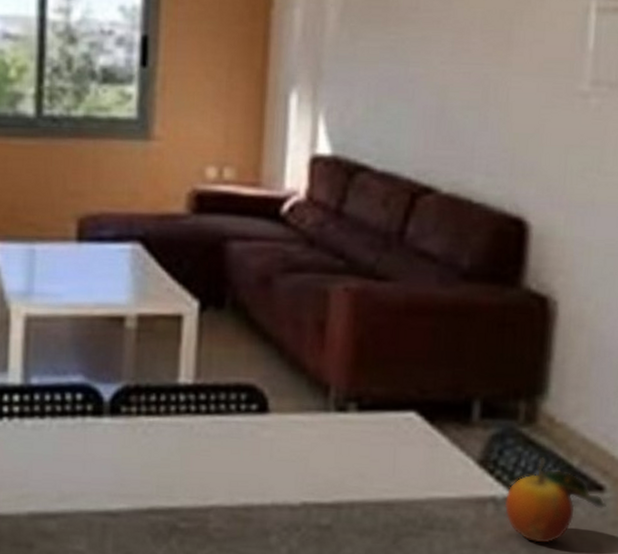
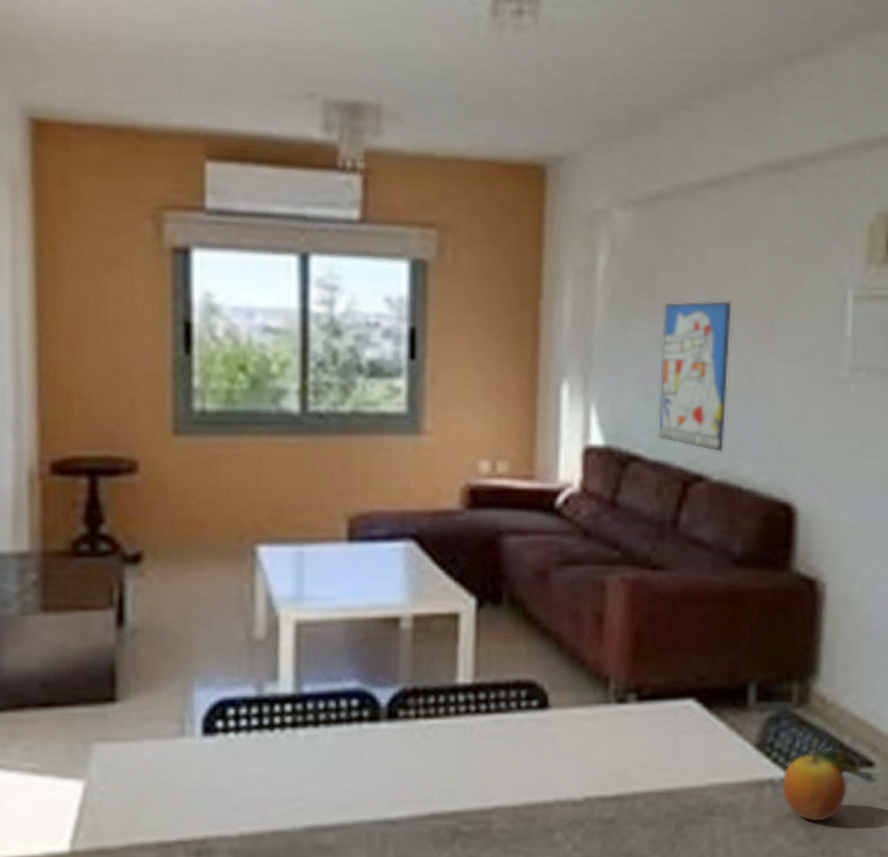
wall art: none [386,12,467,165] -> present [658,301,732,452]

